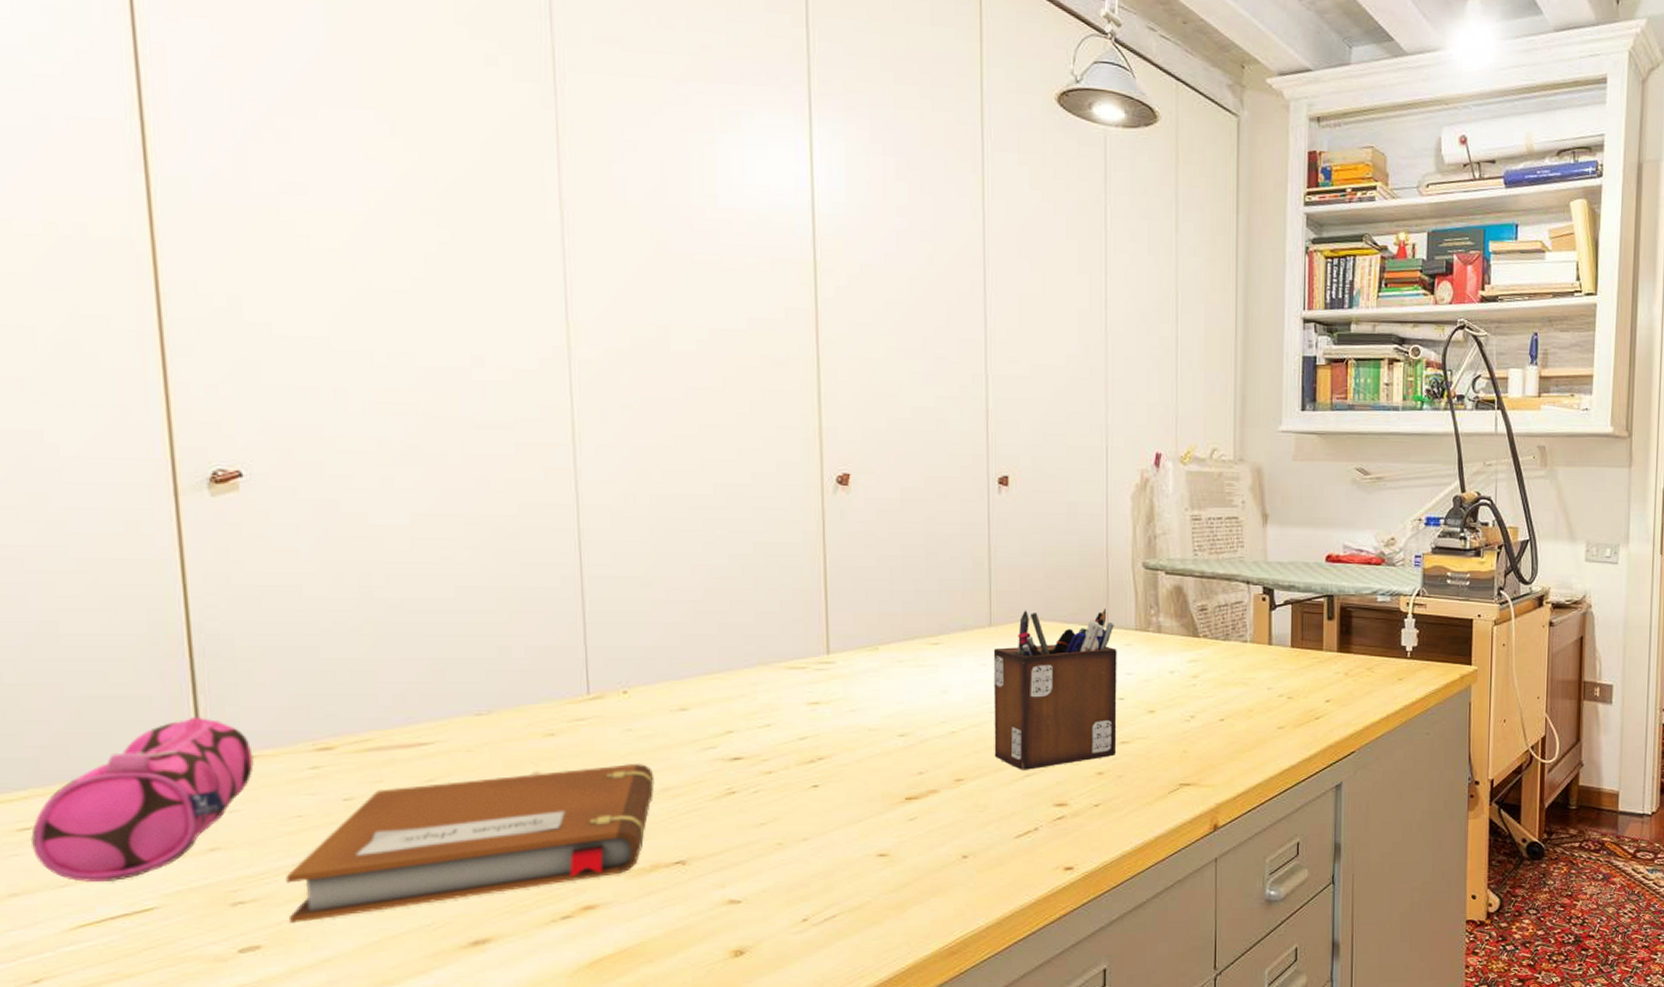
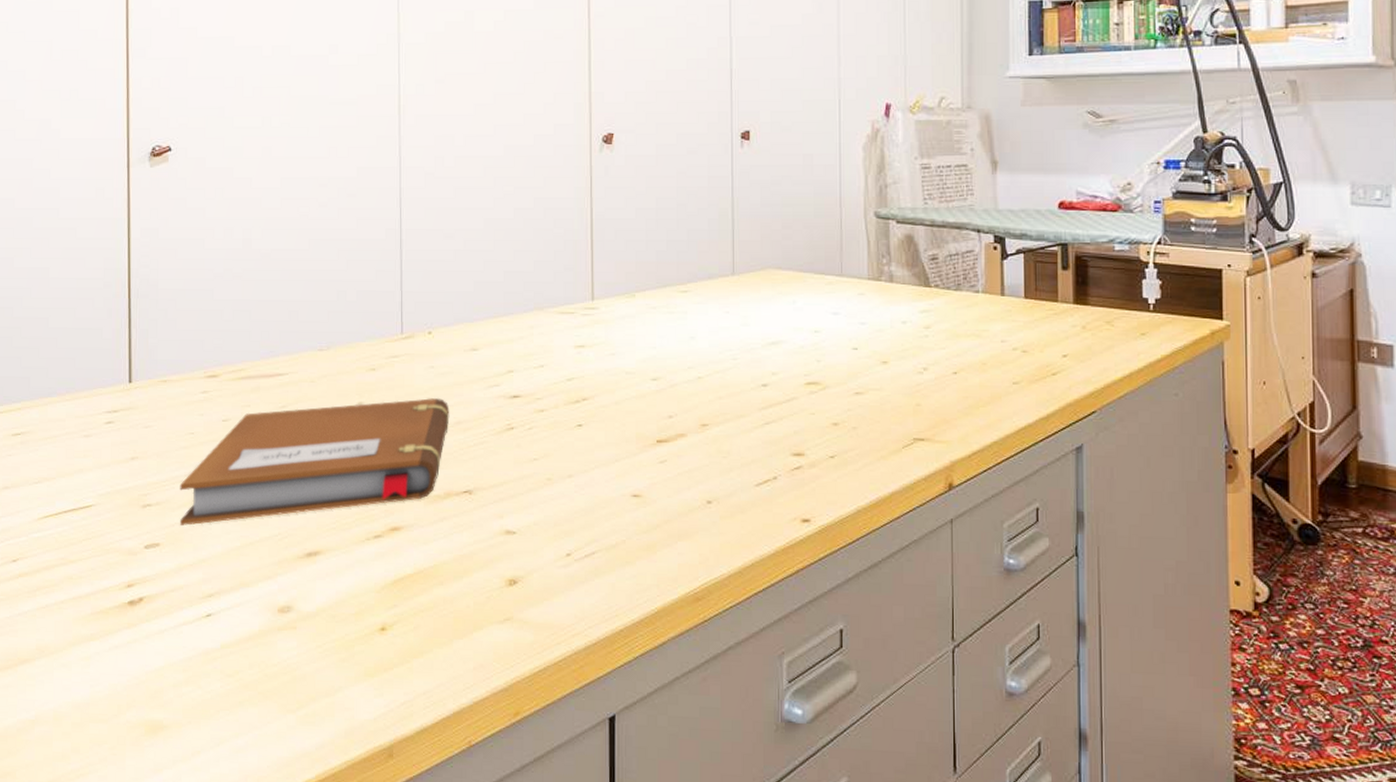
pencil case: present [31,716,254,883] -> none [20,346,164,482]
desk organizer: present [993,607,1117,770] -> none [736,257,851,418]

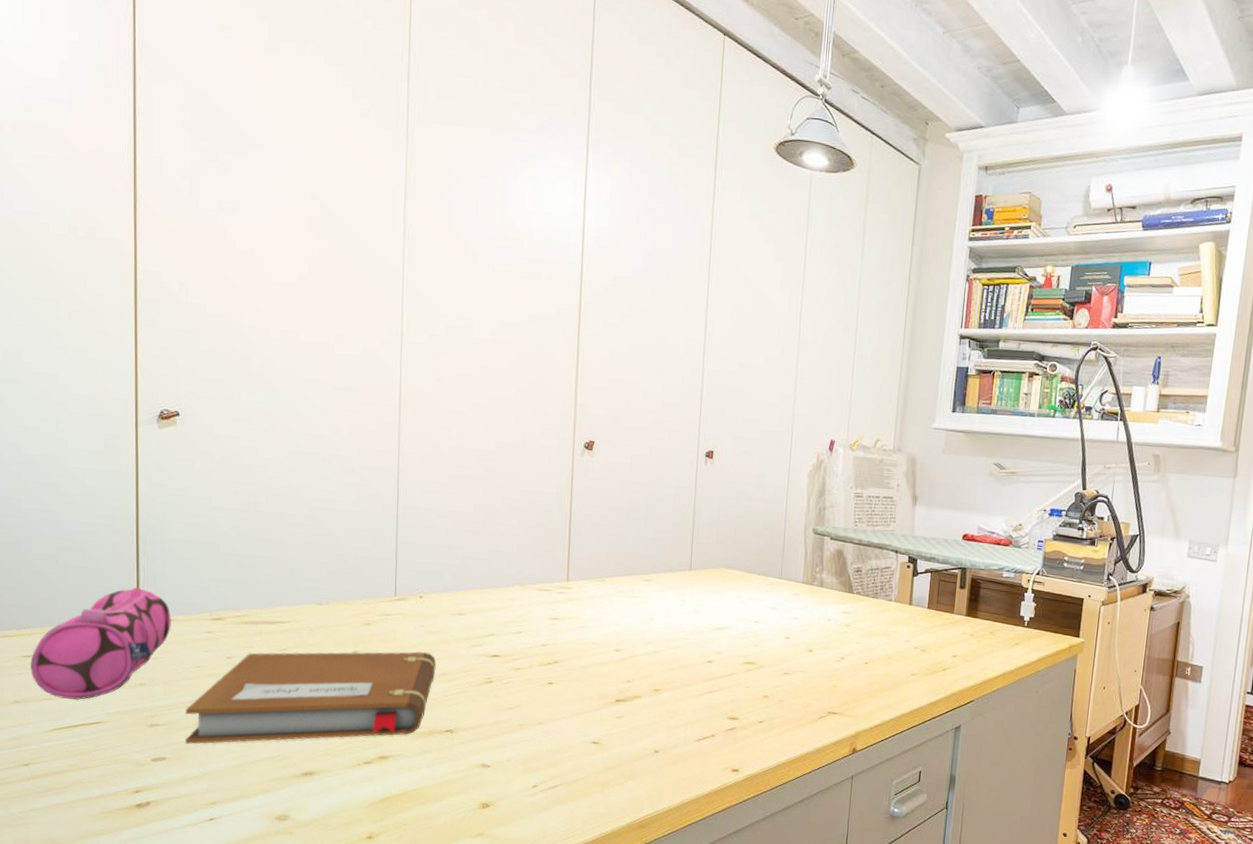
pencil case: none [20,346,164,482] -> present [31,587,171,700]

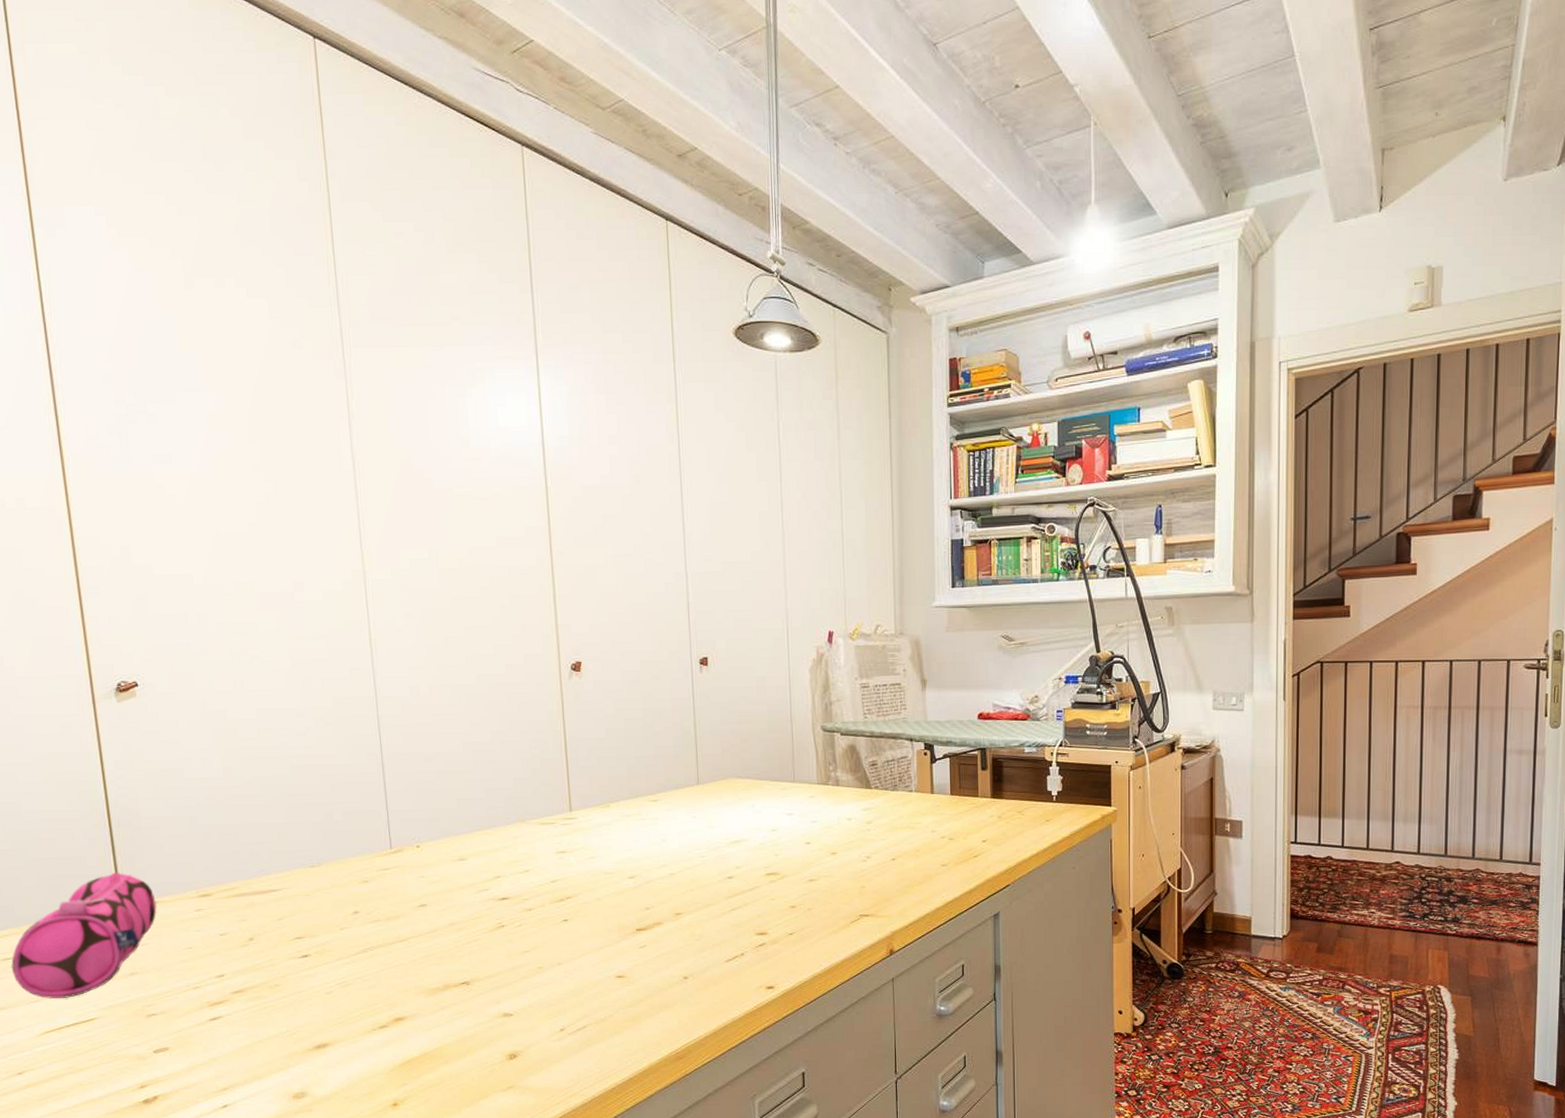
notebook: present [185,651,436,744] -> none [183,904,443,1030]

